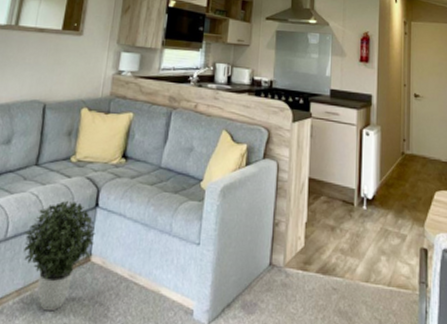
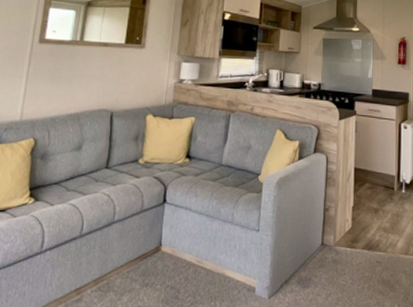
potted plant: present [24,200,95,312] -> none [99,198,164,297]

